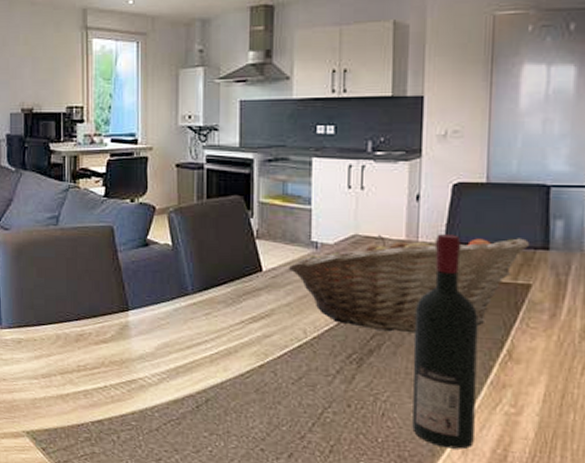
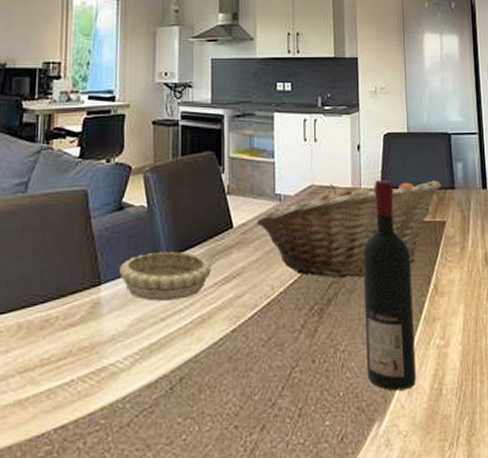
decorative bowl: none [146,287,239,332] -> present [119,251,212,301]

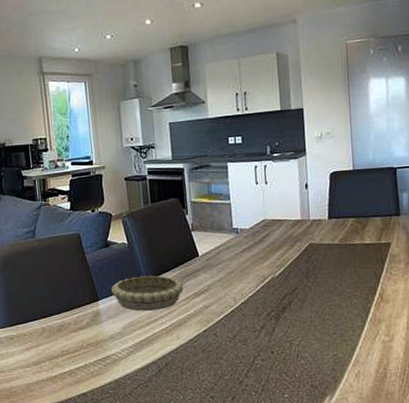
fruit basket: present [257,180,442,279] -> none [218,209,387,291]
wine bottle: present [362,180,416,391] -> none [312,211,363,374]

